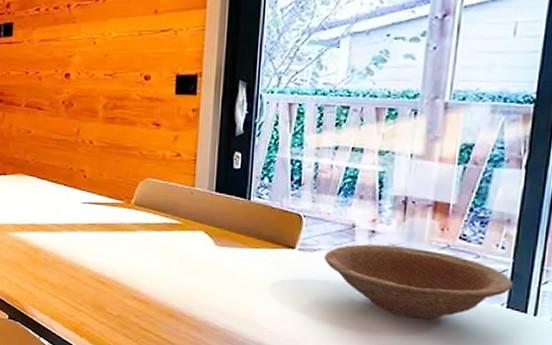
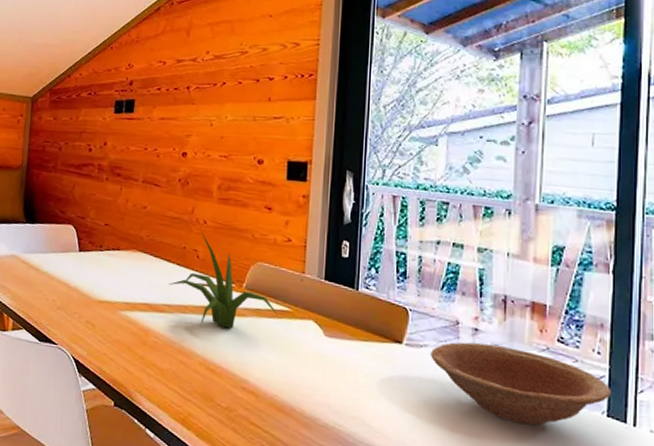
plant: none [56,153,168,244] -> present [169,233,279,329]

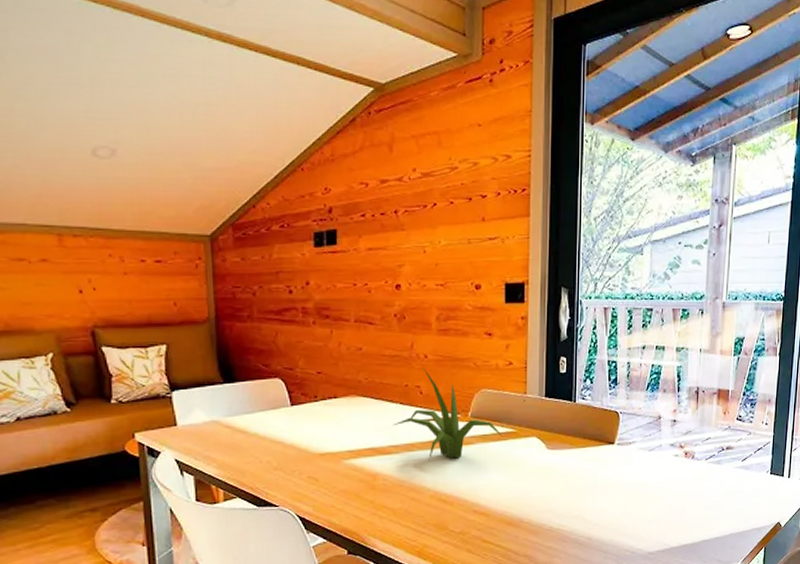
bowl: present [431,342,612,426] -> none [638,431,775,494]

